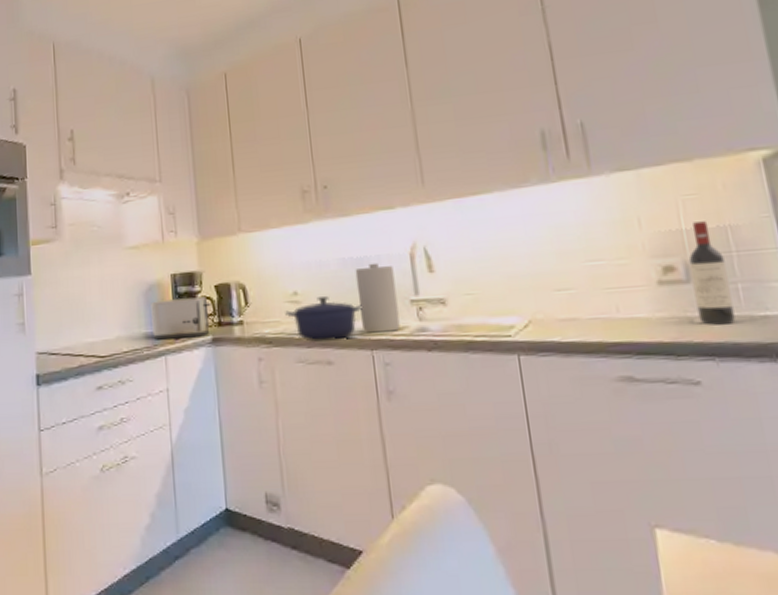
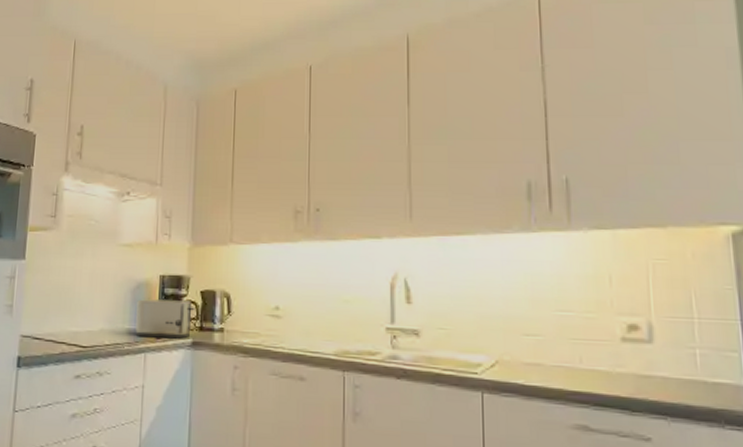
cooking pot: present [285,295,362,343] -> none [265,313,339,359]
paper towel holder: present [355,262,400,333] -> none [336,288,373,356]
wine bottle: present [688,221,736,325] -> none [652,286,690,387]

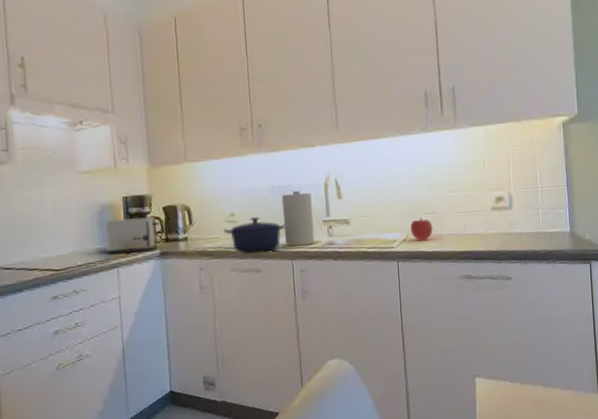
cooking pot: none [265,313,339,359] -> present [223,216,286,255]
paper towel holder: none [336,288,373,356] -> present [281,190,315,247]
fruit: none [502,339,534,370] -> present [410,218,433,241]

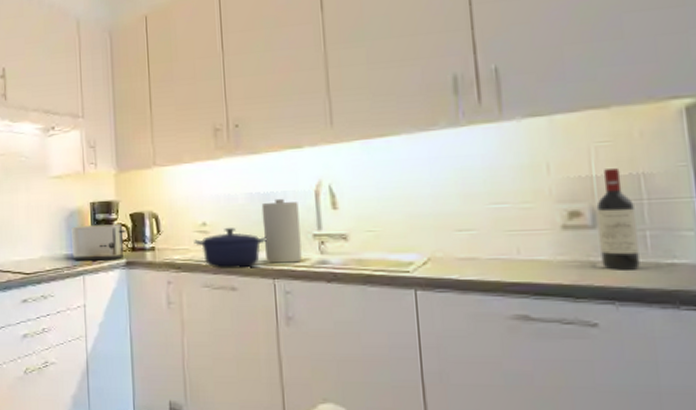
fruit: present [410,218,433,241] -> none [433,235,468,266]
wine bottle: none [512,165,536,239] -> present [596,168,640,270]

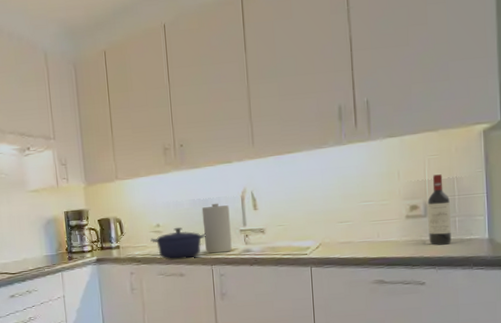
toaster: present [71,224,126,261] -> none [49,228,96,261]

